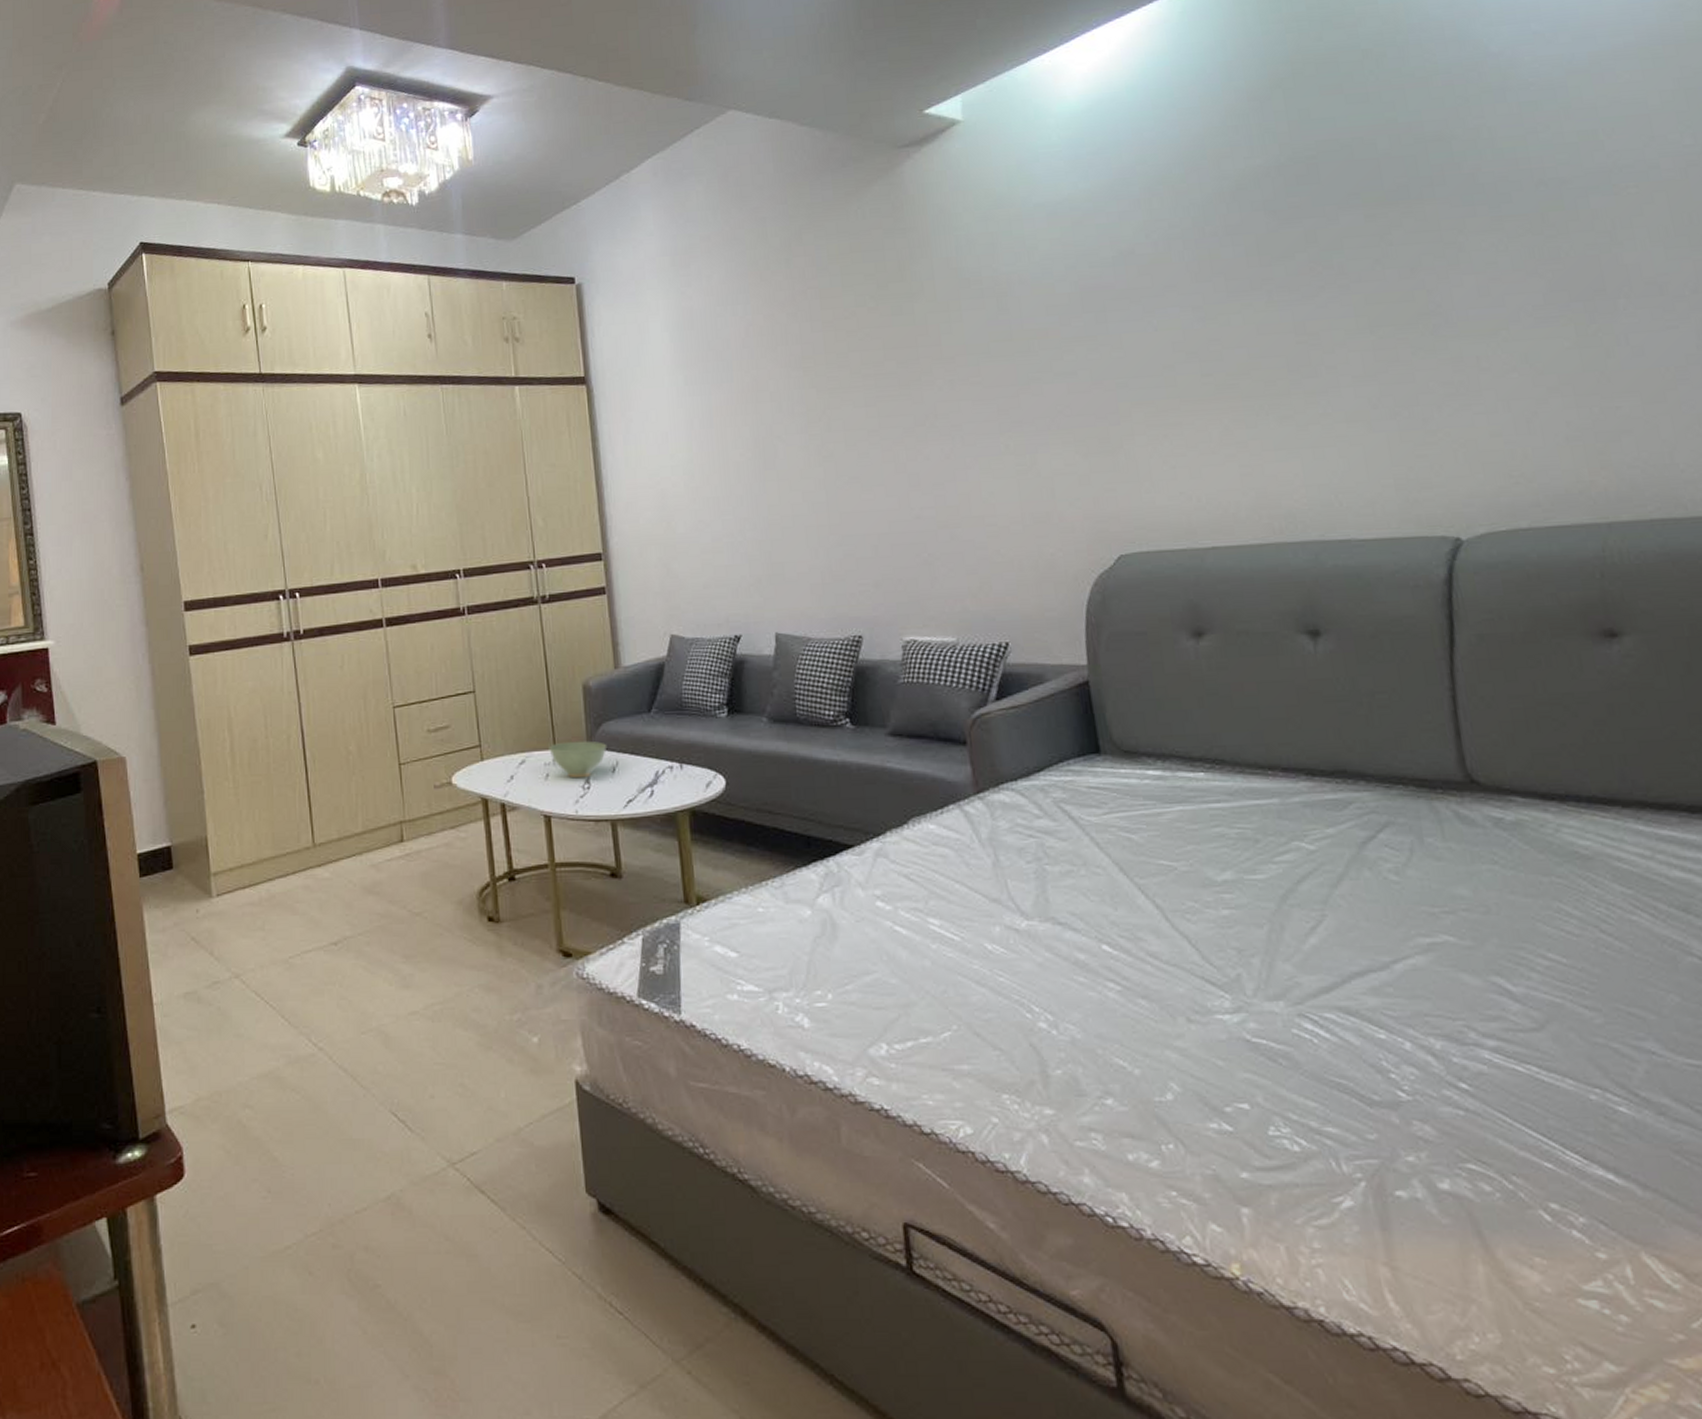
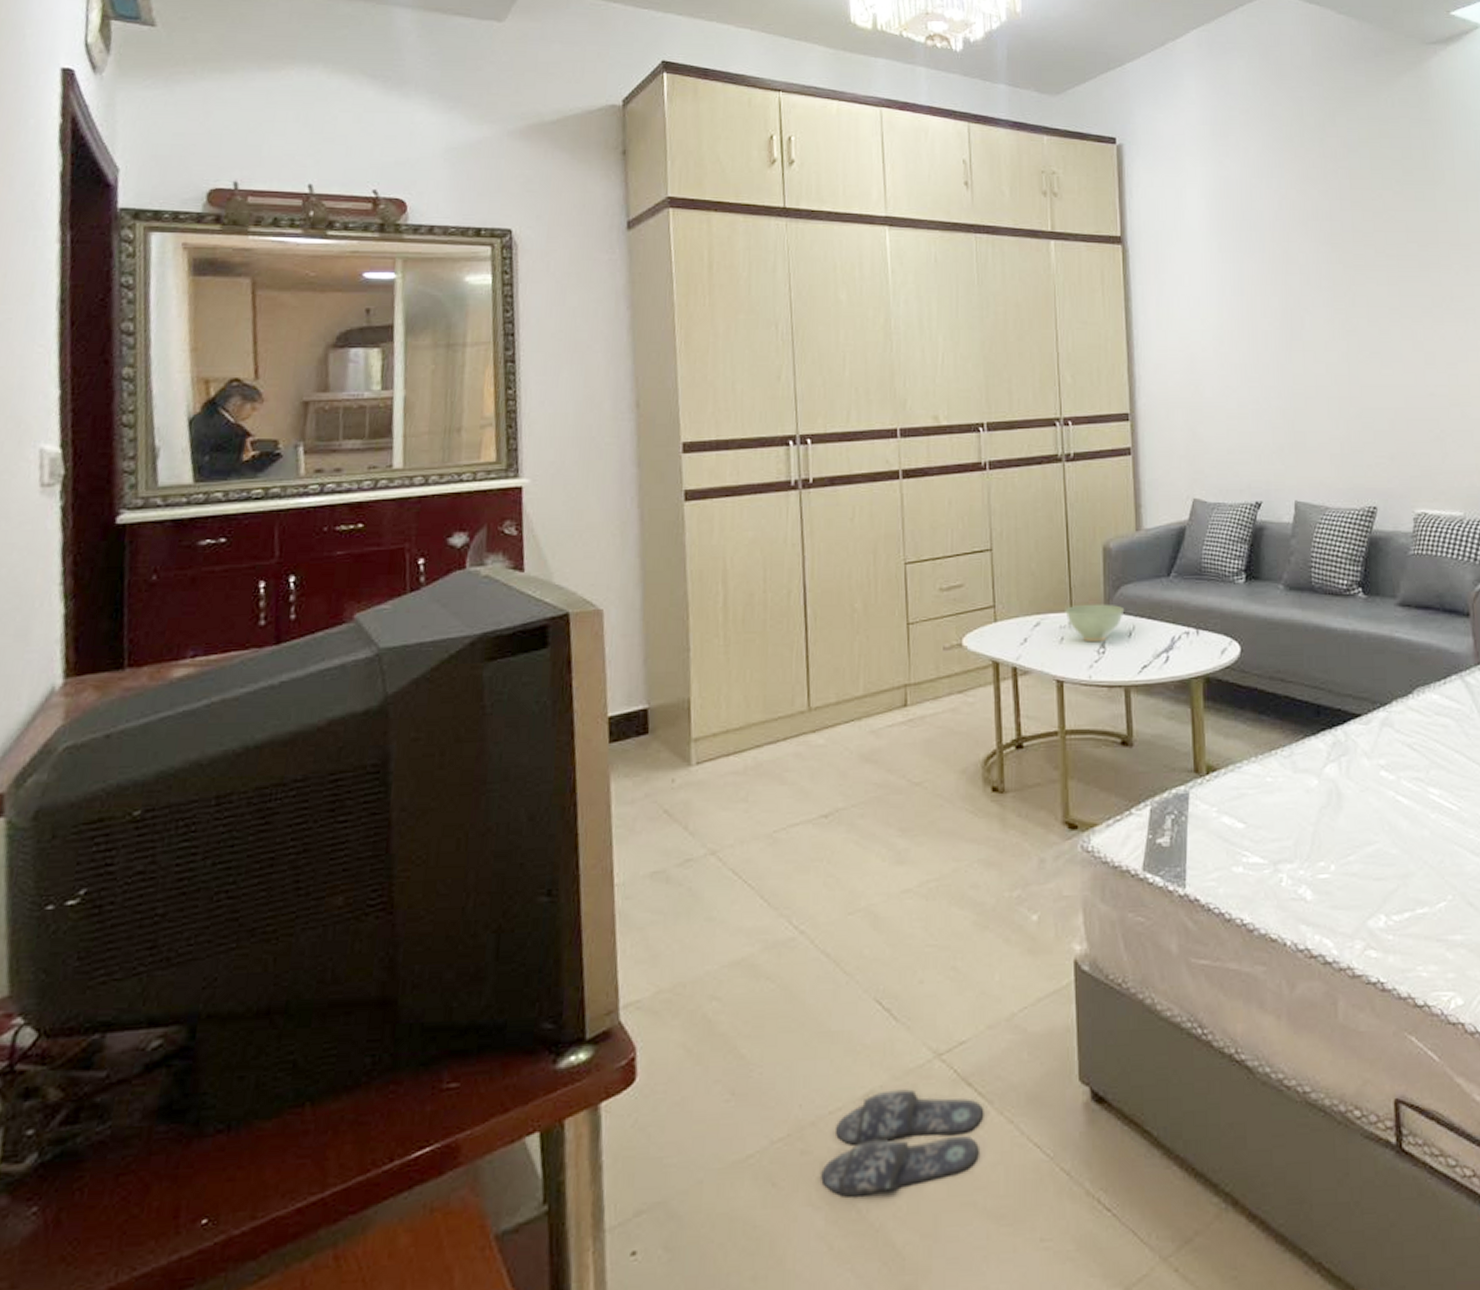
slippers: none [351,1194,496,1290] -> present [820,1089,983,1199]

